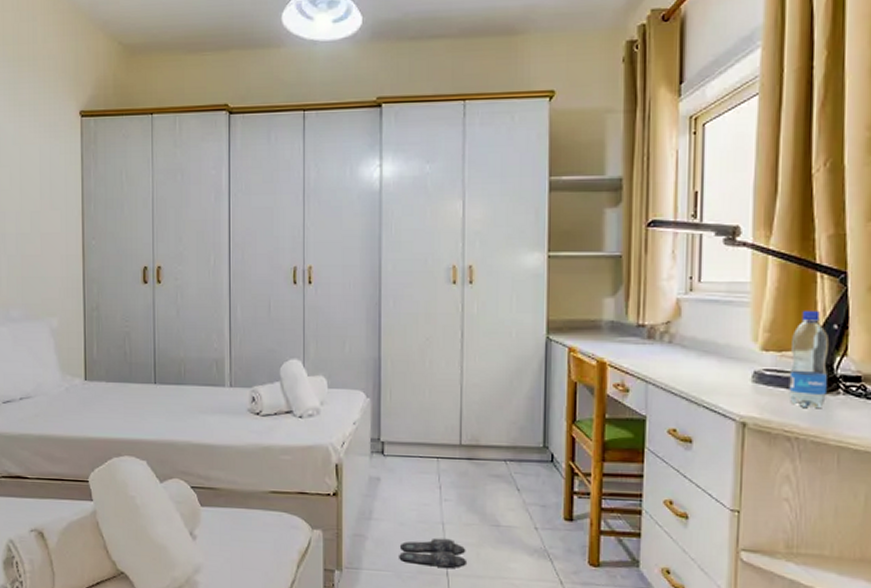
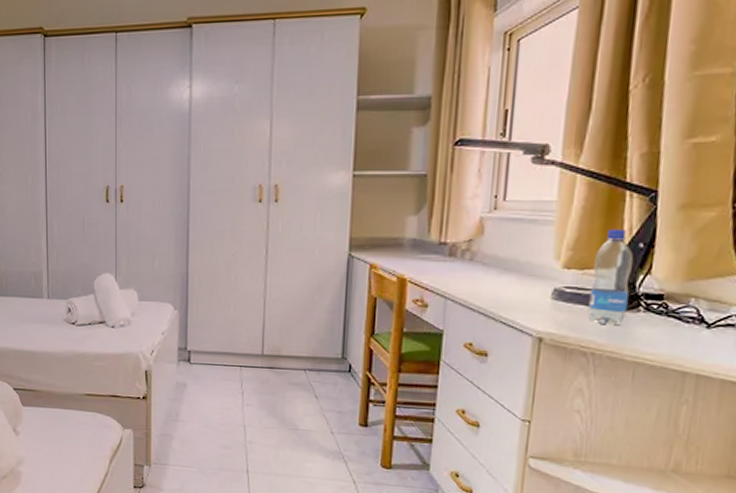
slippers: present [399,538,466,568] -> none [203,439,265,467]

